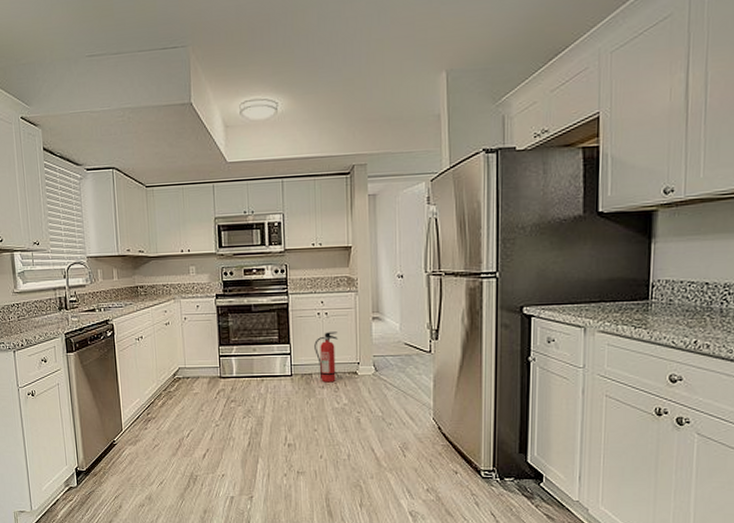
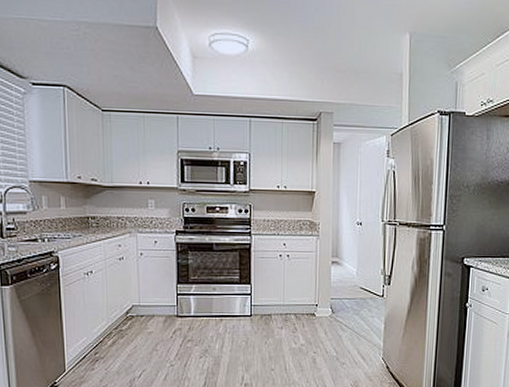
fire extinguisher: present [314,331,338,383] -> none [275,274,298,324]

